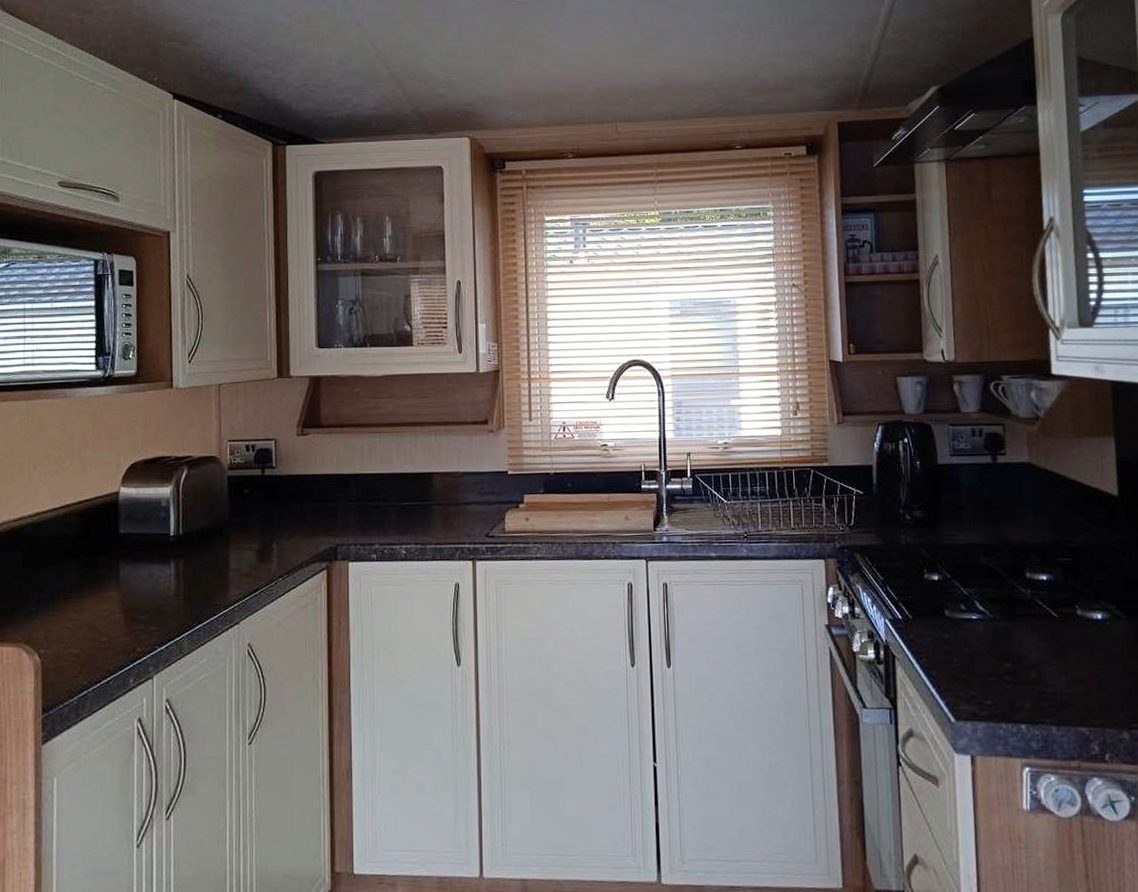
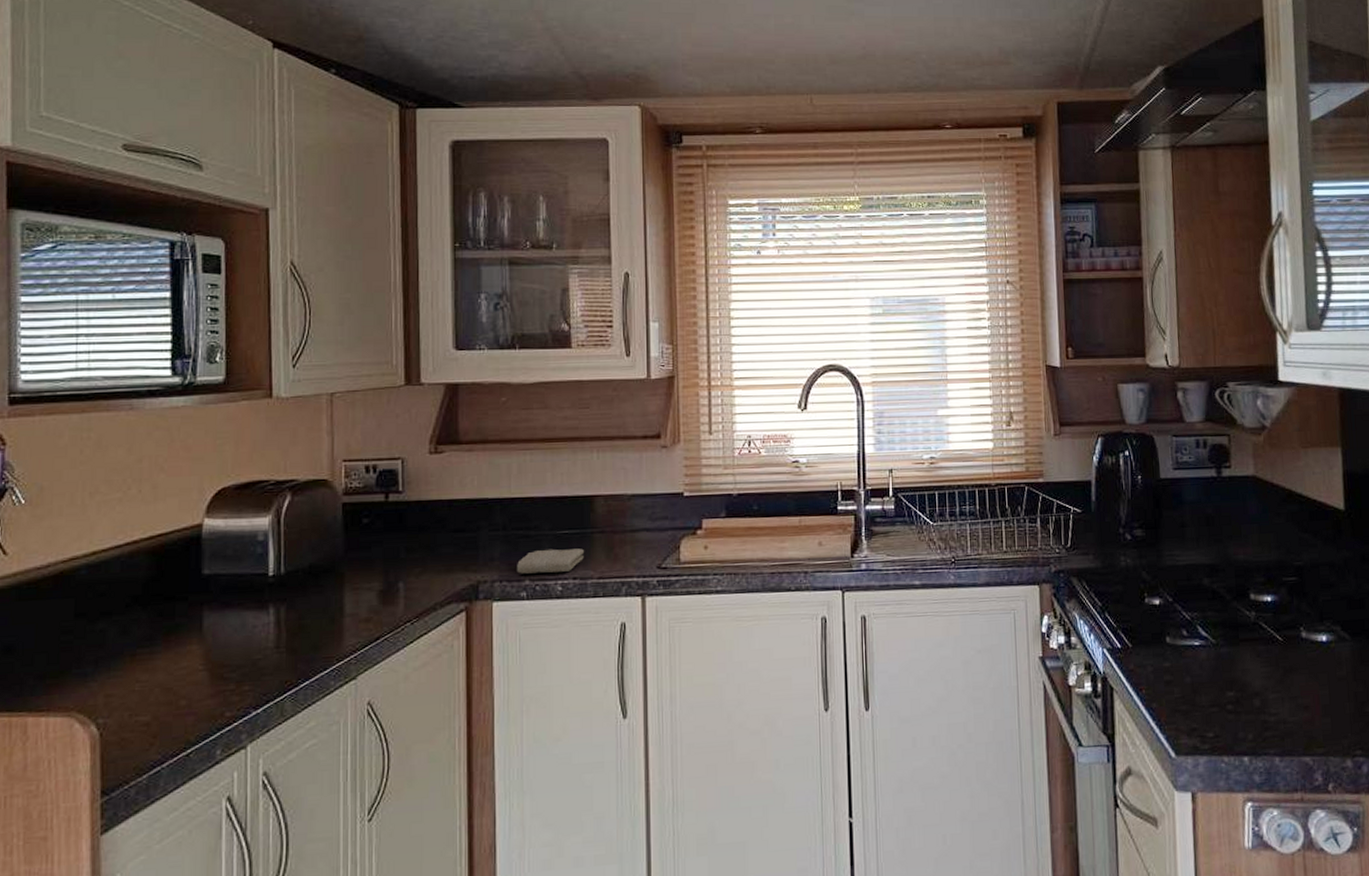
washcloth: none [369,518,424,539] -> present [517,548,584,574]

